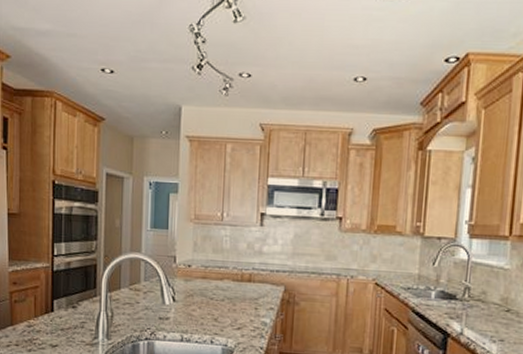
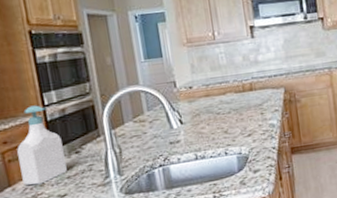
soap bottle: none [23,253,62,330] -> present [17,105,67,185]

